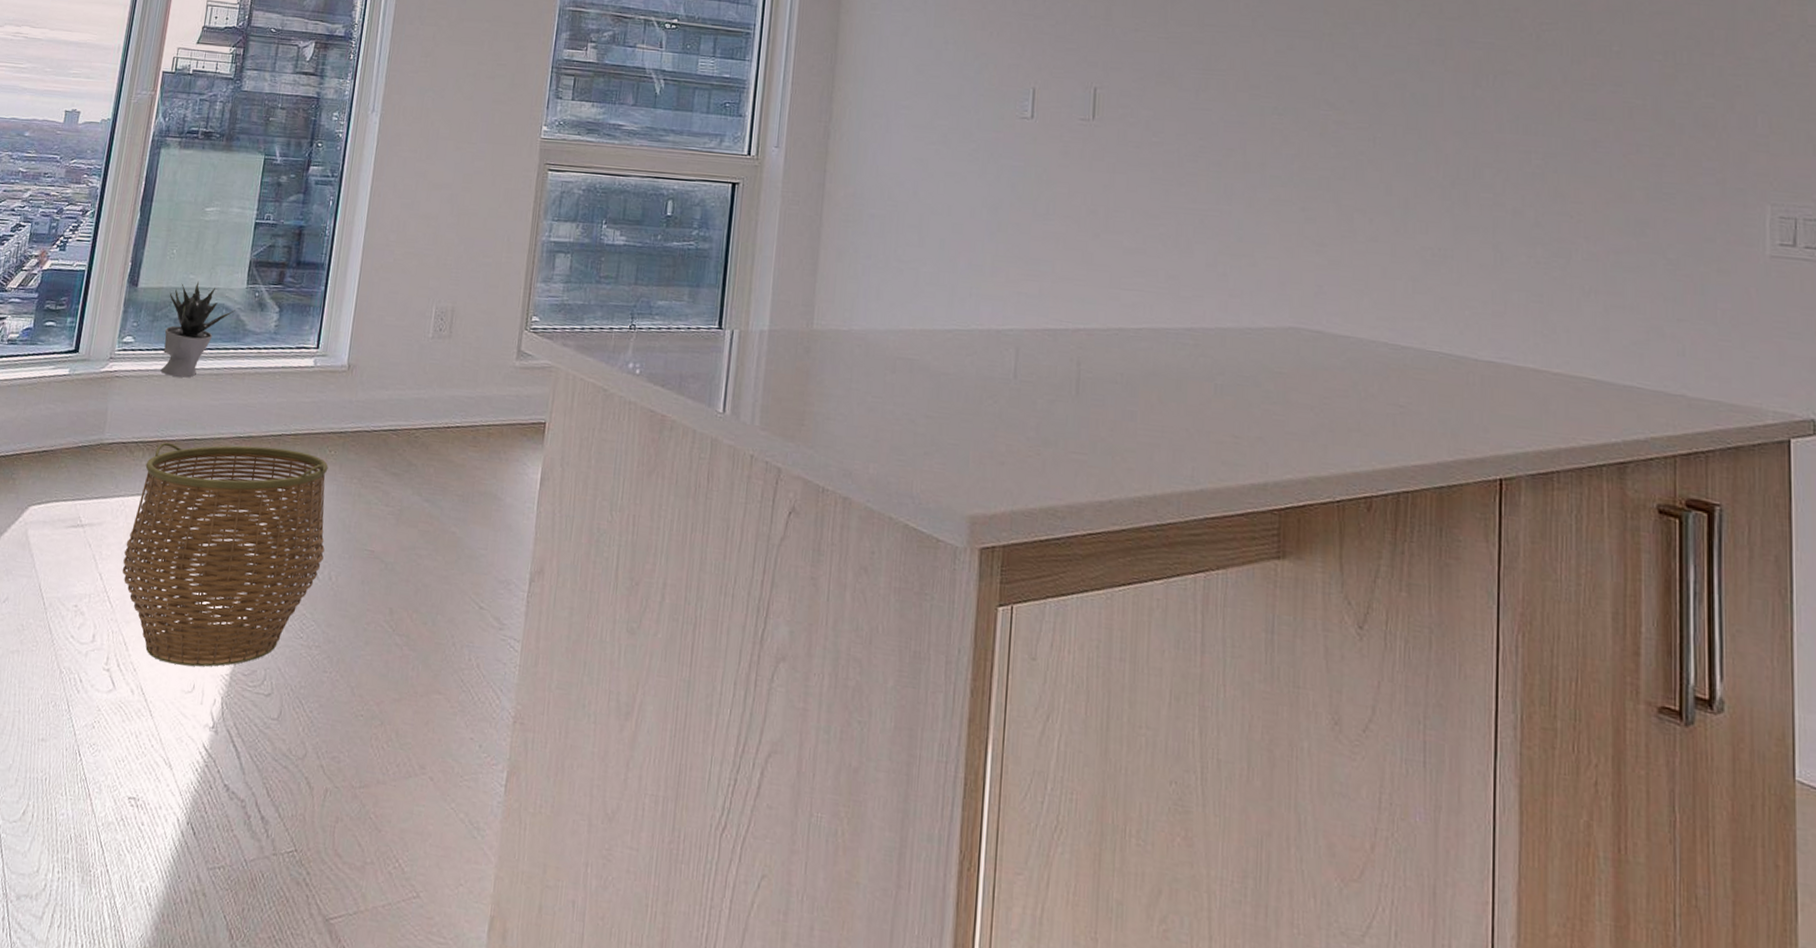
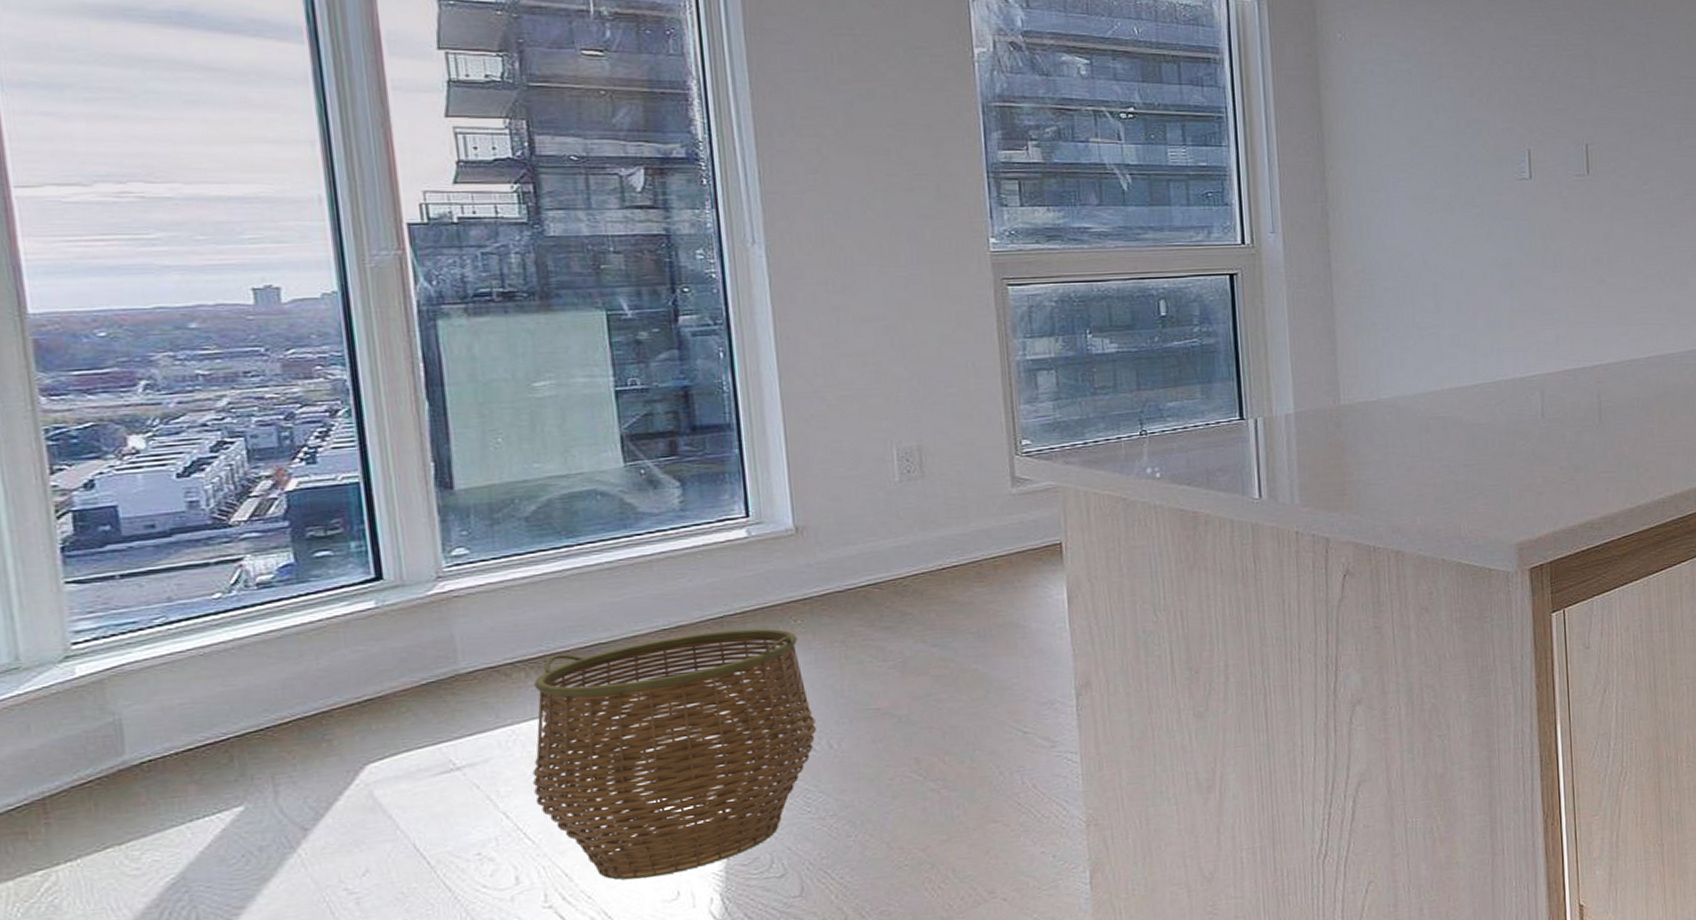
potted plant: present [161,281,235,378] -> none [507,469,615,582]

